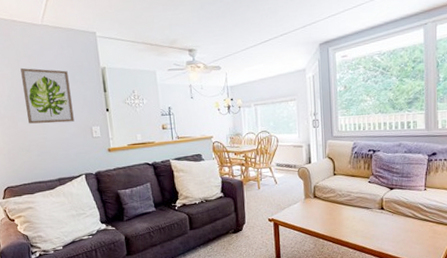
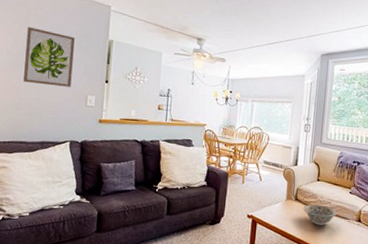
decorative bowl: none [323,198,358,219] -> present [303,204,337,226]

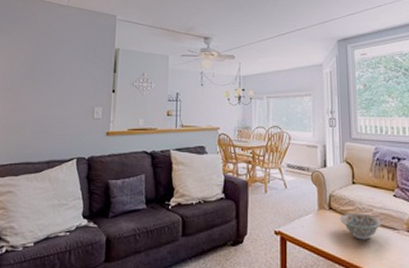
wall art: present [24,26,75,87] -> none [32,43,82,101]

